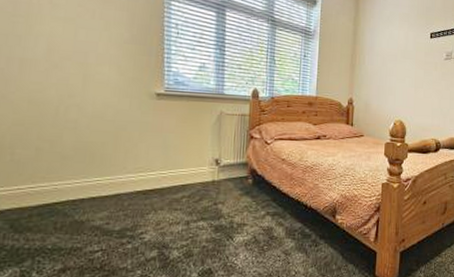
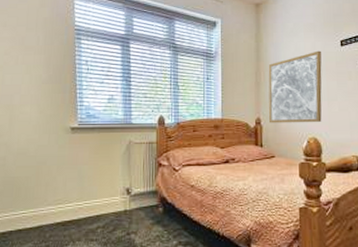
wall art: none [361,40,413,107] -> present [268,50,322,123]

